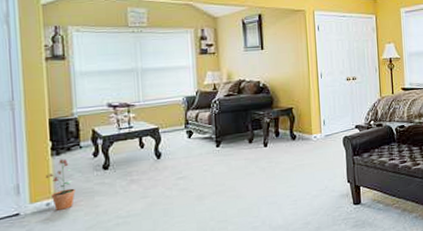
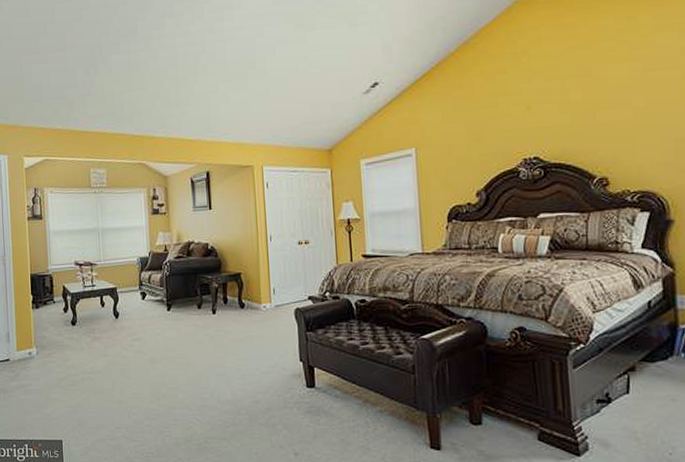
potted plant: present [45,158,75,210] -> none [27,312,50,360]

